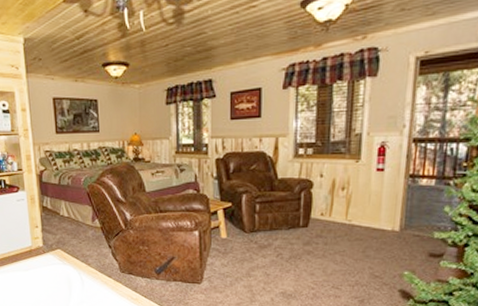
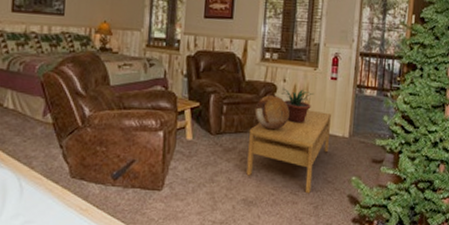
coffee table: none [284,204,378,288] -> present [246,110,331,194]
decorative sphere: none [289,192,328,226] -> present [254,95,290,130]
potted plant: none [317,183,357,218] -> present [280,88,315,123]

